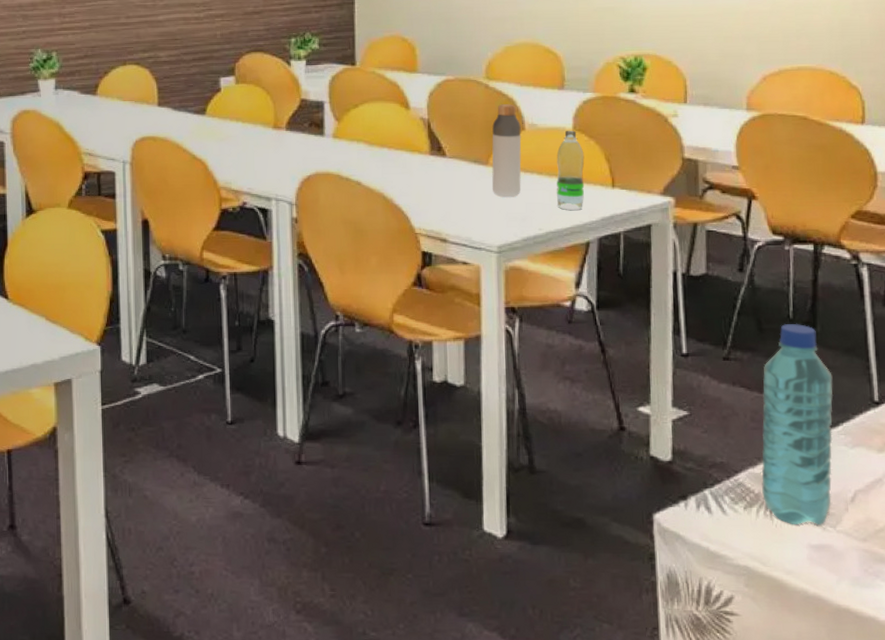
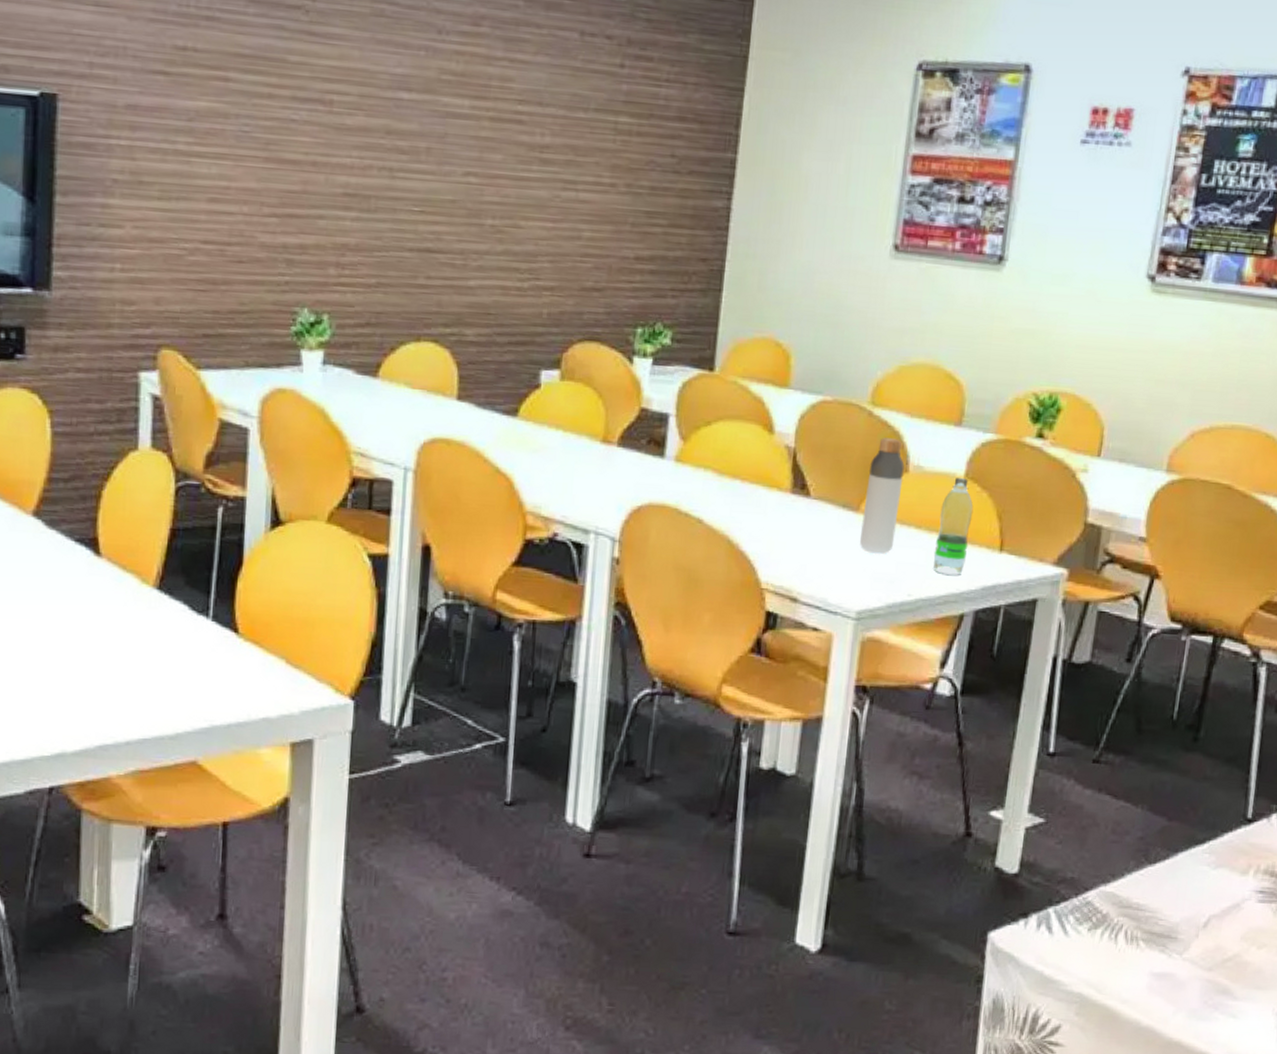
water bottle: present [761,323,834,525] -> none [1110,725,1208,951]

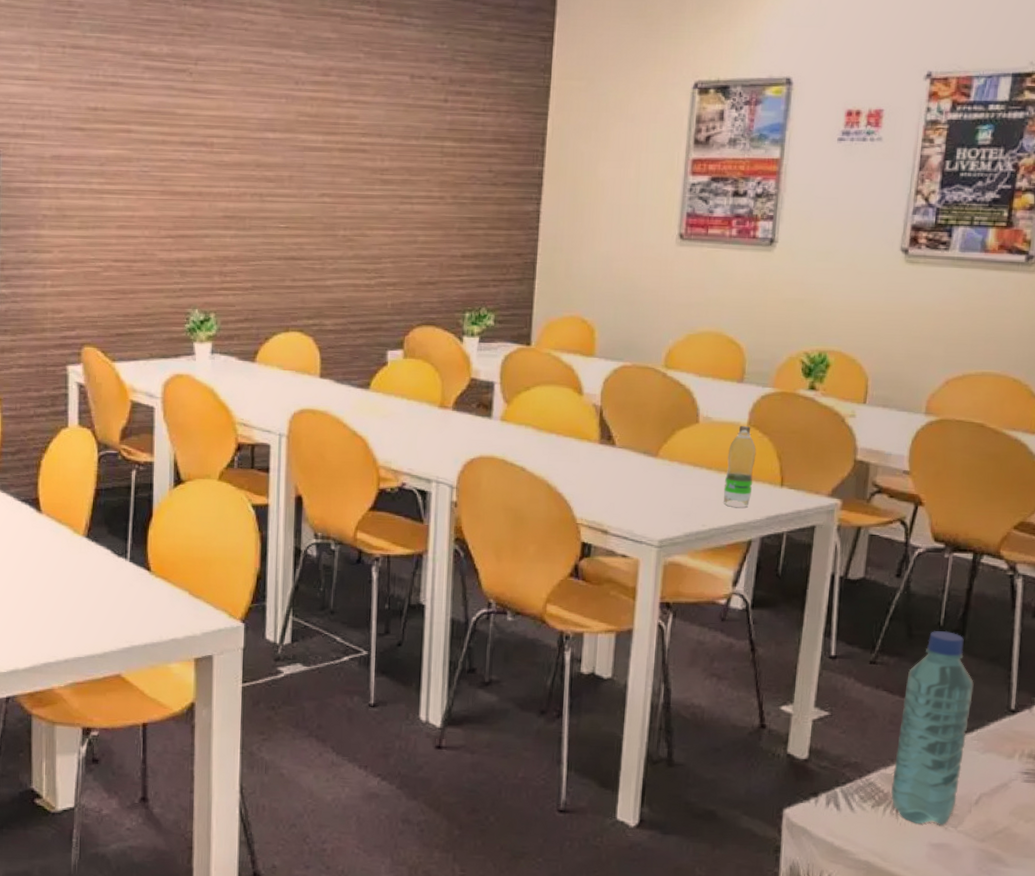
bottle: present [860,437,905,555] -> none [660,394,695,493]
water bottle: none [1110,725,1208,951] -> present [891,630,974,825]

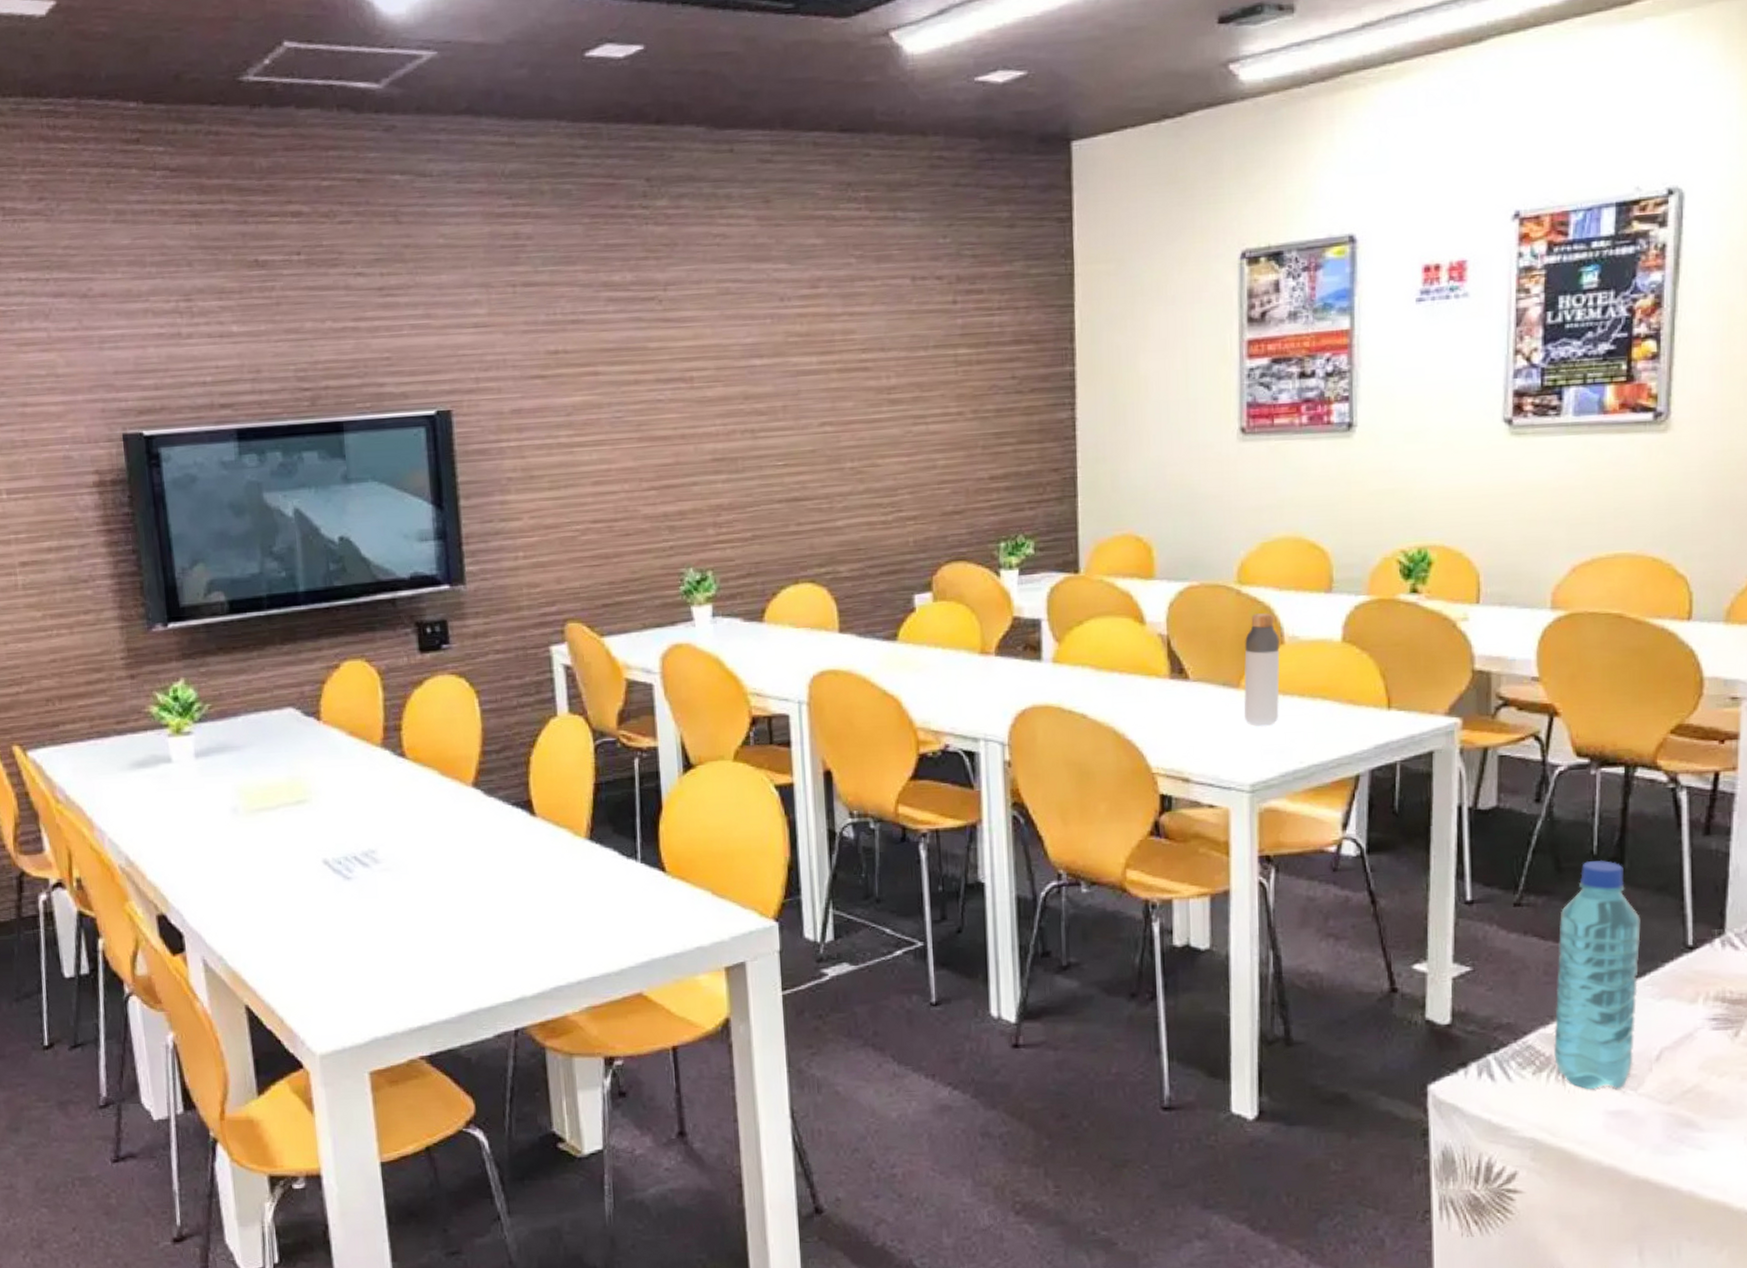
bottle: none [660,394,695,493] -> present [1244,613,1280,728]
bottle: present [723,426,757,509] -> none [1320,642,1355,739]

